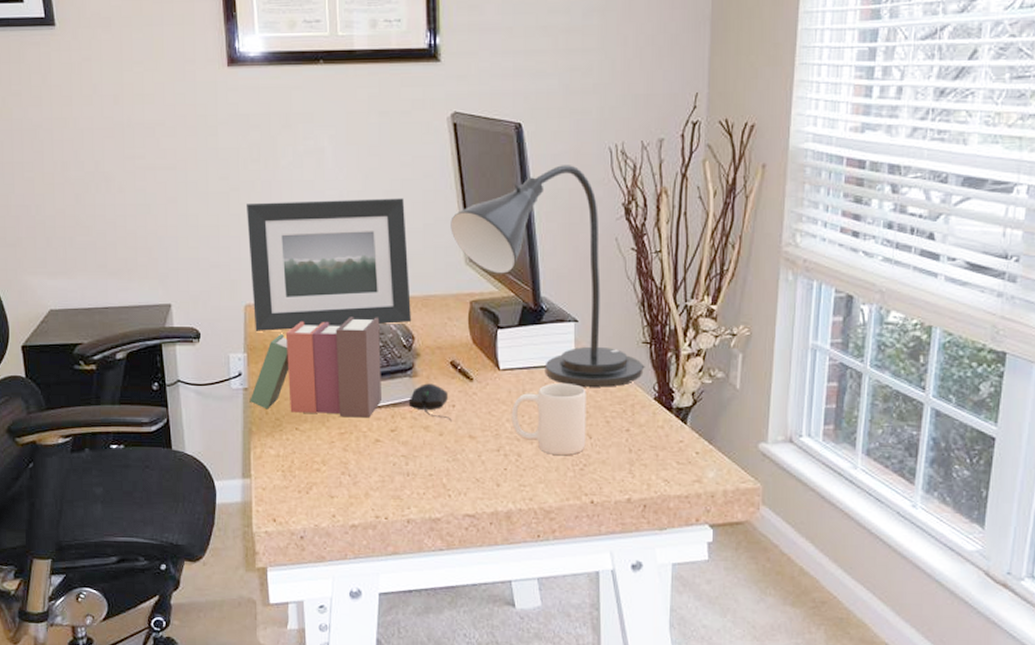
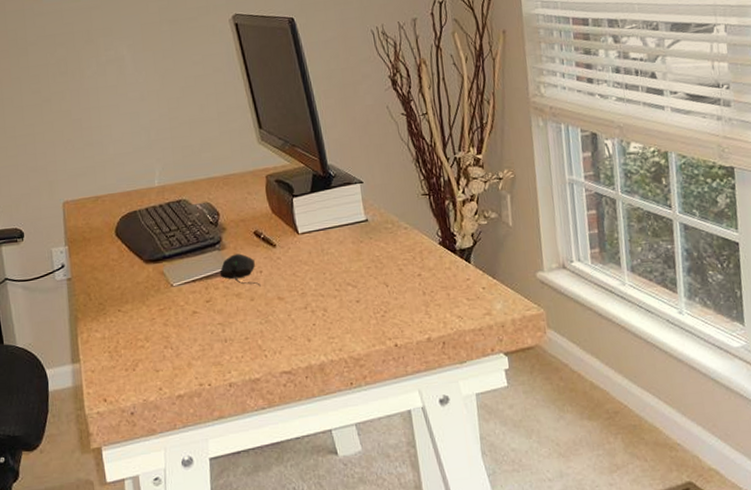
picture frame: present [247,198,411,331] -> none [58,92,215,225]
books: present [249,317,381,418] -> none [73,199,195,296]
desk lamp: present [450,165,645,387] -> none [241,48,427,241]
mug: present [511,382,586,456] -> none [313,238,384,306]

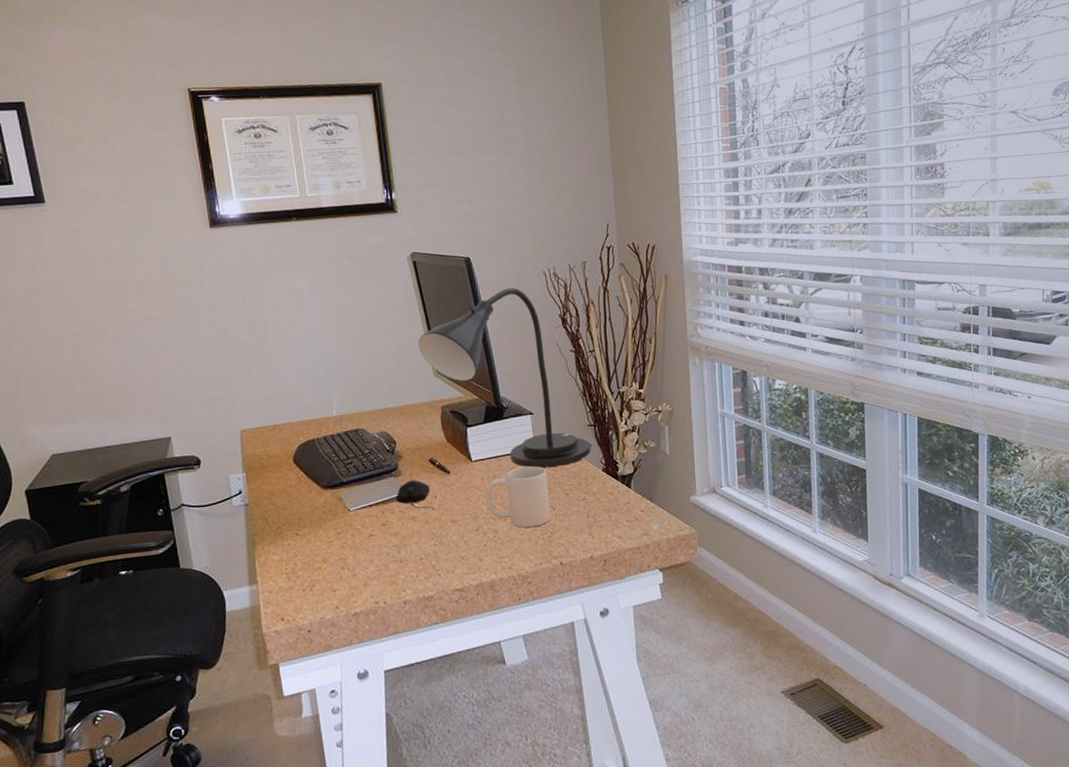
desk lamp: none [241,48,427,241] -> present [418,288,592,468]
mug: none [313,238,384,306] -> present [485,466,551,528]

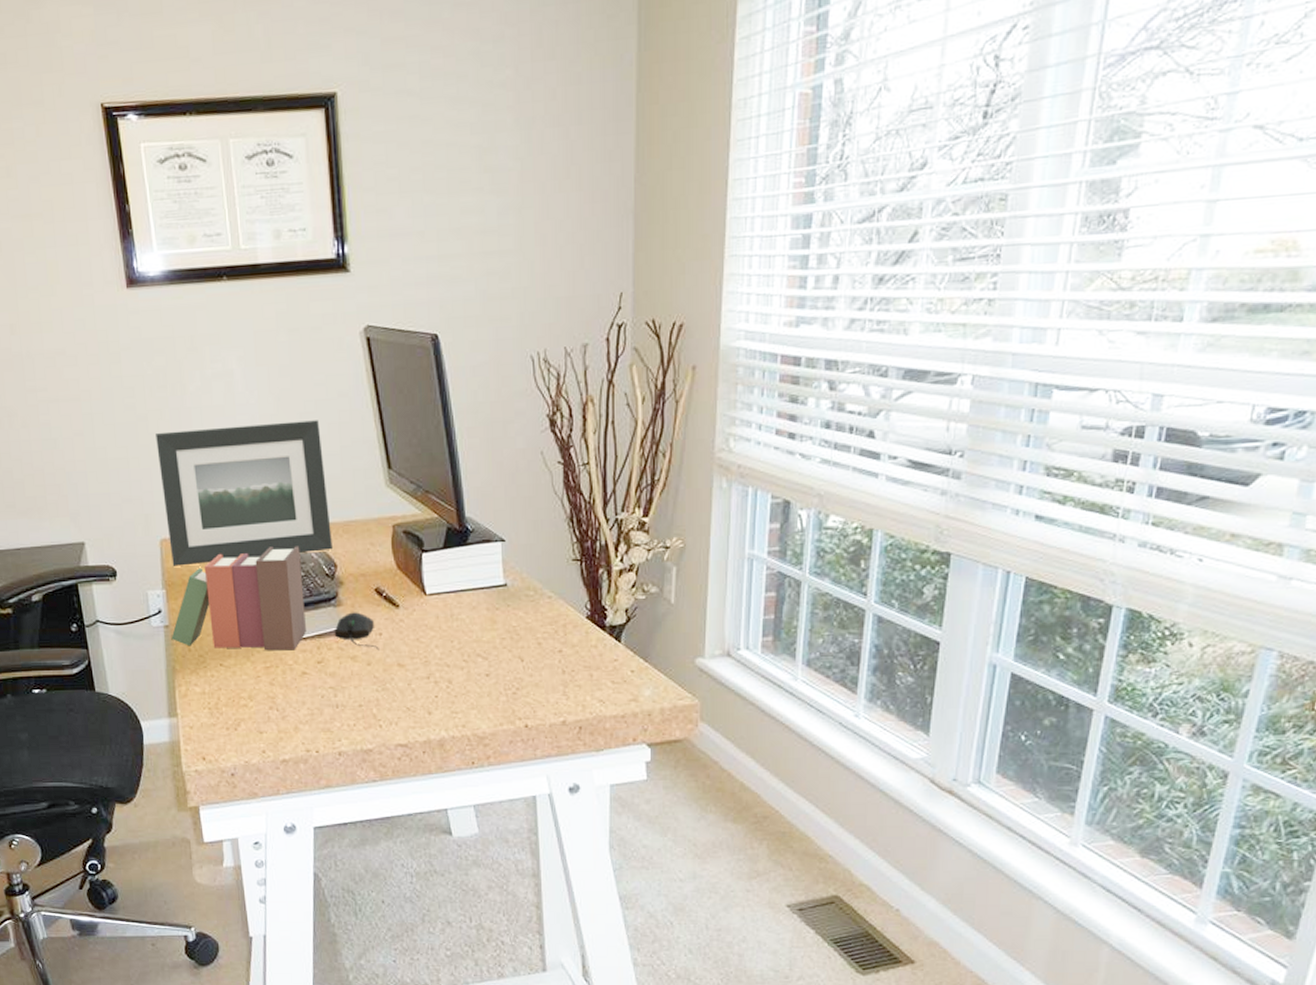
picture frame: none [236,326,392,452] -> present [156,420,332,566]
books: none [251,428,372,521] -> present [171,546,306,651]
desk lamp: present [418,288,592,468] -> none [368,376,576,609]
mug: present [485,466,551,528] -> none [439,605,518,681]

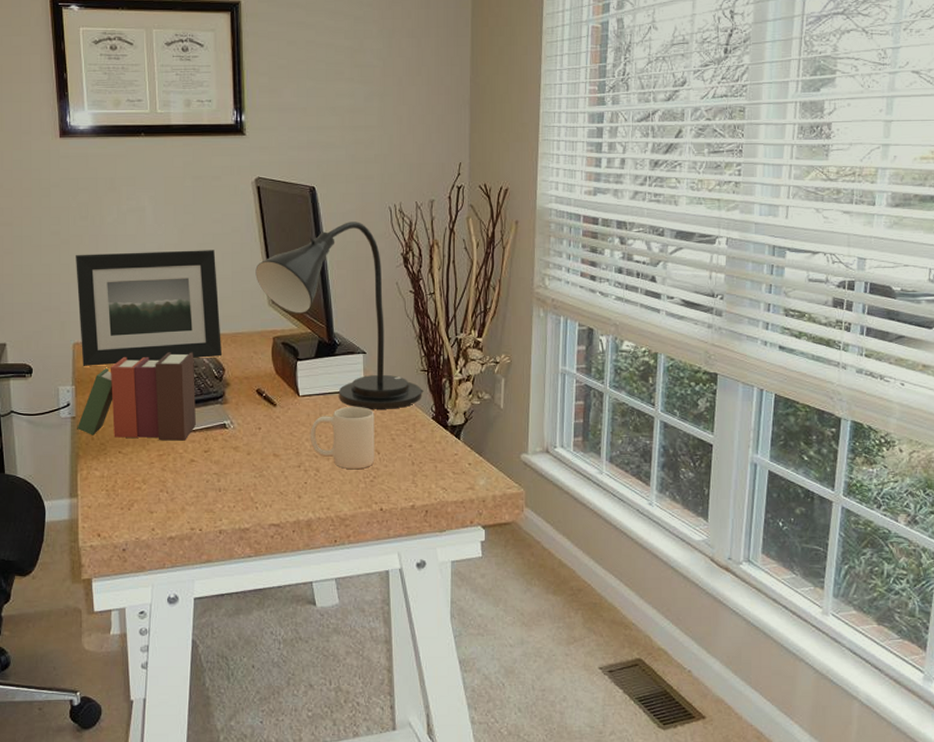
computer mouse: present [334,612,379,651] -> none [220,409,258,443]
desk lamp: none [368,376,576,609] -> present [255,221,424,409]
mug: none [439,605,518,681] -> present [310,406,375,470]

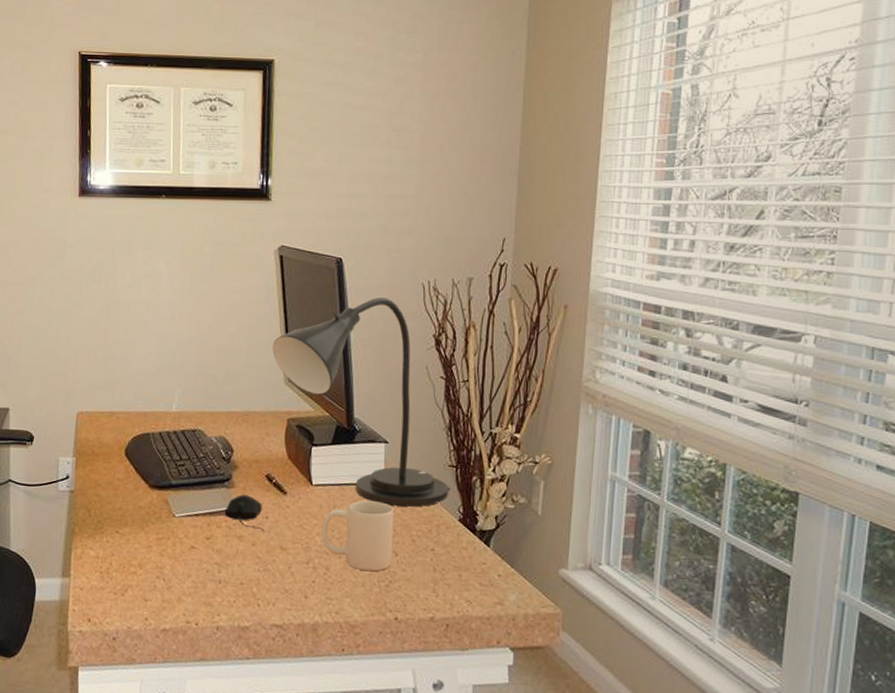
picture frame: present [76,250,221,366] -> none [85,319,232,438]
books: present [77,352,196,441] -> none [74,428,202,525]
computer mouse: none [220,409,258,443] -> present [224,494,265,533]

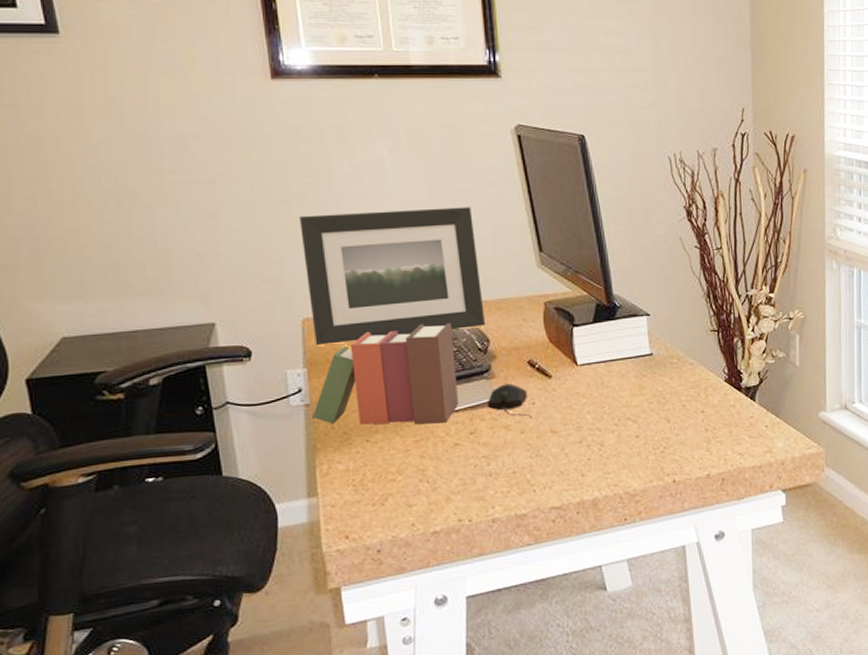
books: none [74,428,202,525] -> present [312,323,458,425]
picture frame: none [85,319,232,438] -> present [300,207,485,345]
desk lamp: present [272,297,451,507] -> none [520,173,715,375]
mug: present [321,500,394,572] -> none [591,372,665,442]

